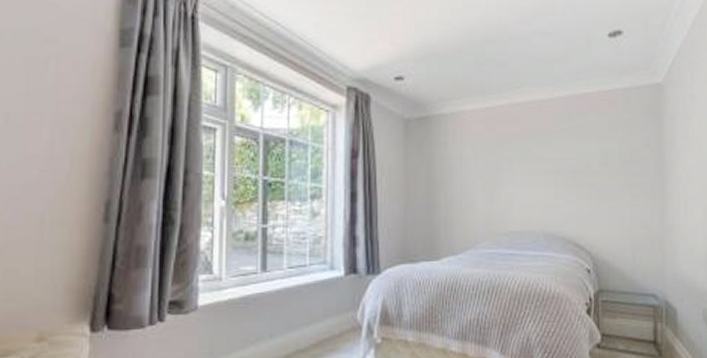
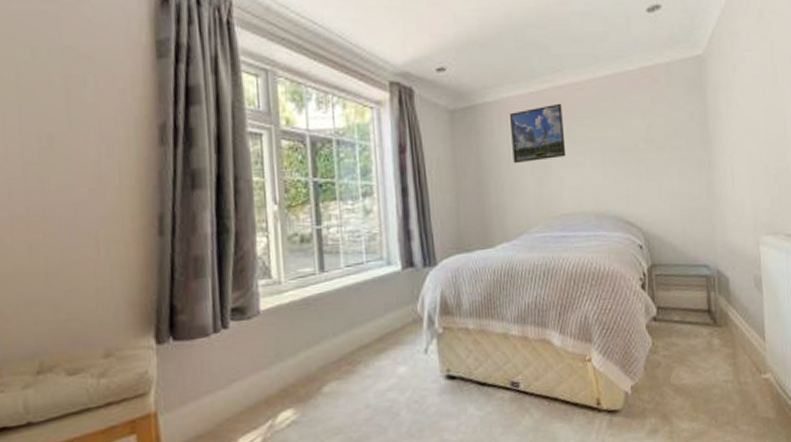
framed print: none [465,120,519,178] -> present [510,103,566,164]

